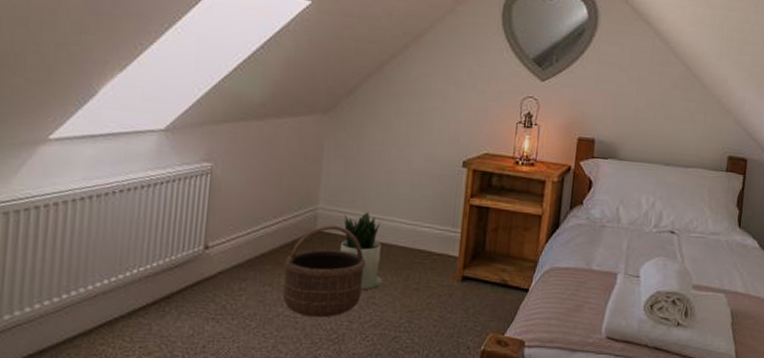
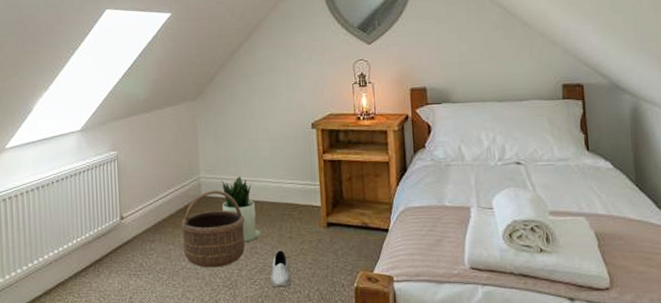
shoe: none [386,301,411,346] -> present [271,249,291,288]

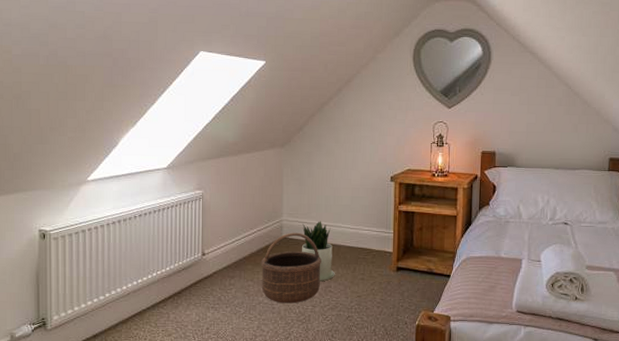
shoe: present [271,249,291,288] -> none [342,289,360,324]

